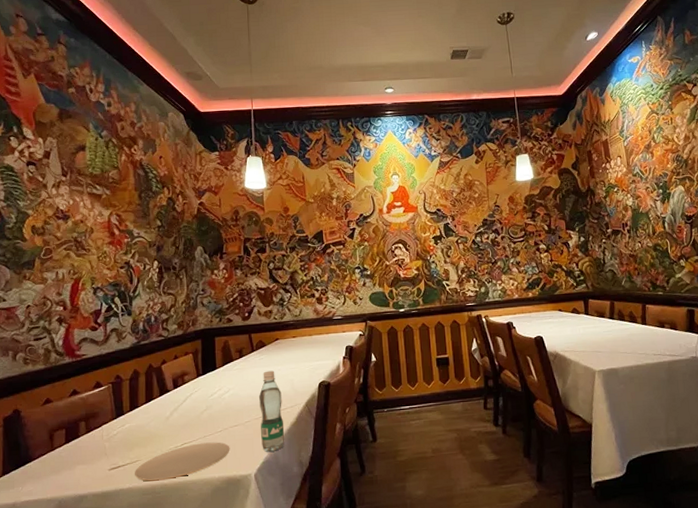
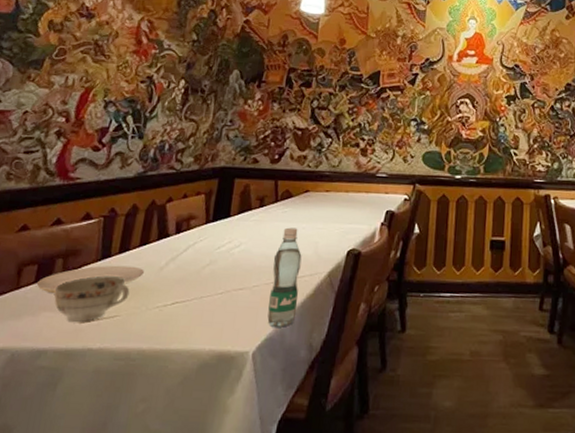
plate: none [67,419,154,451] -> present [36,265,144,294]
teacup: none [83,429,145,470] -> present [54,275,130,322]
plate: present [134,442,230,482] -> none [108,304,230,345]

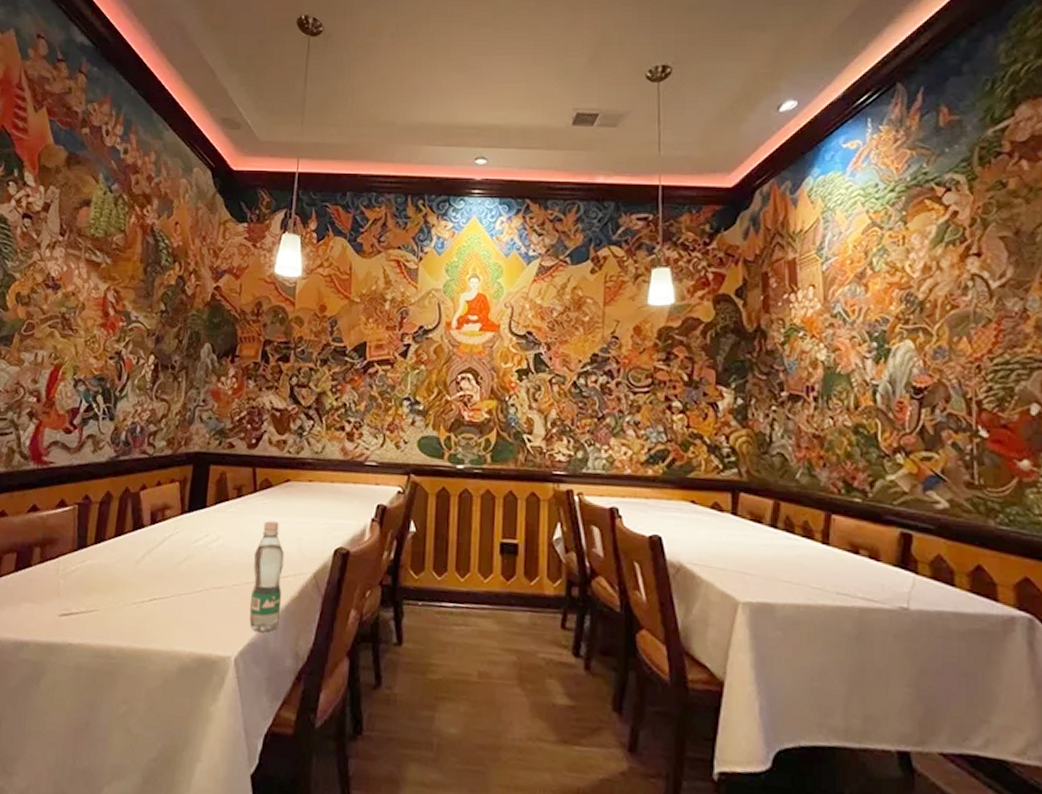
plate: present [36,265,144,294] -> none [16,556,120,584]
teacup: present [54,275,130,322] -> none [33,566,107,615]

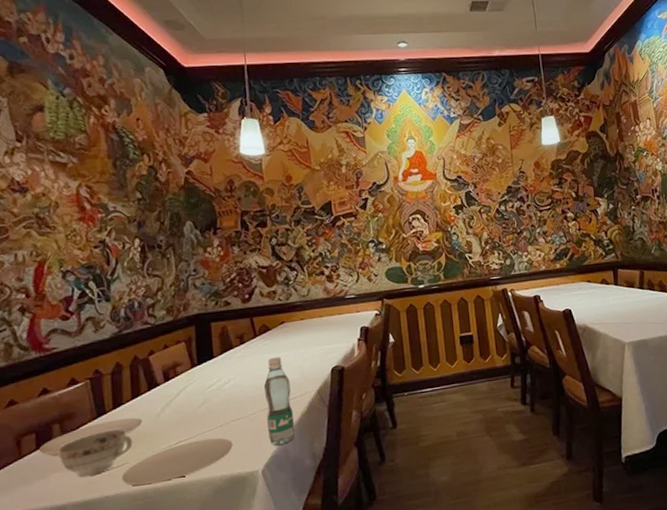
plate: none [16,556,120,584] -> present [38,417,142,457]
teacup: none [33,566,107,615] -> present [58,429,133,477]
plate: none [87,602,209,644] -> present [121,438,233,487]

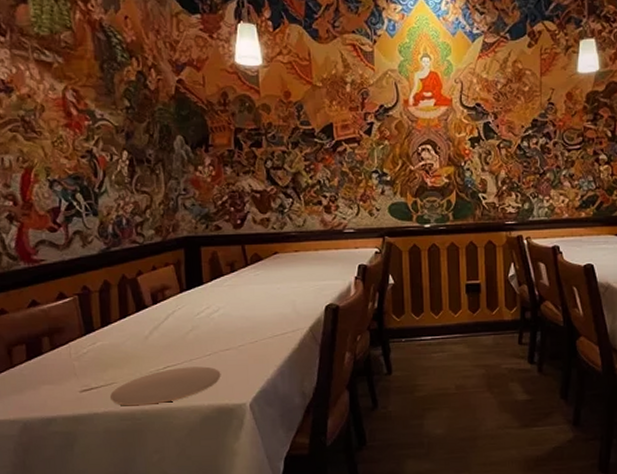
plate: present [38,417,142,457] -> none [29,338,130,369]
teacup: present [58,429,133,477] -> none [48,348,121,391]
bottle: present [263,357,295,446] -> none [253,289,285,380]

